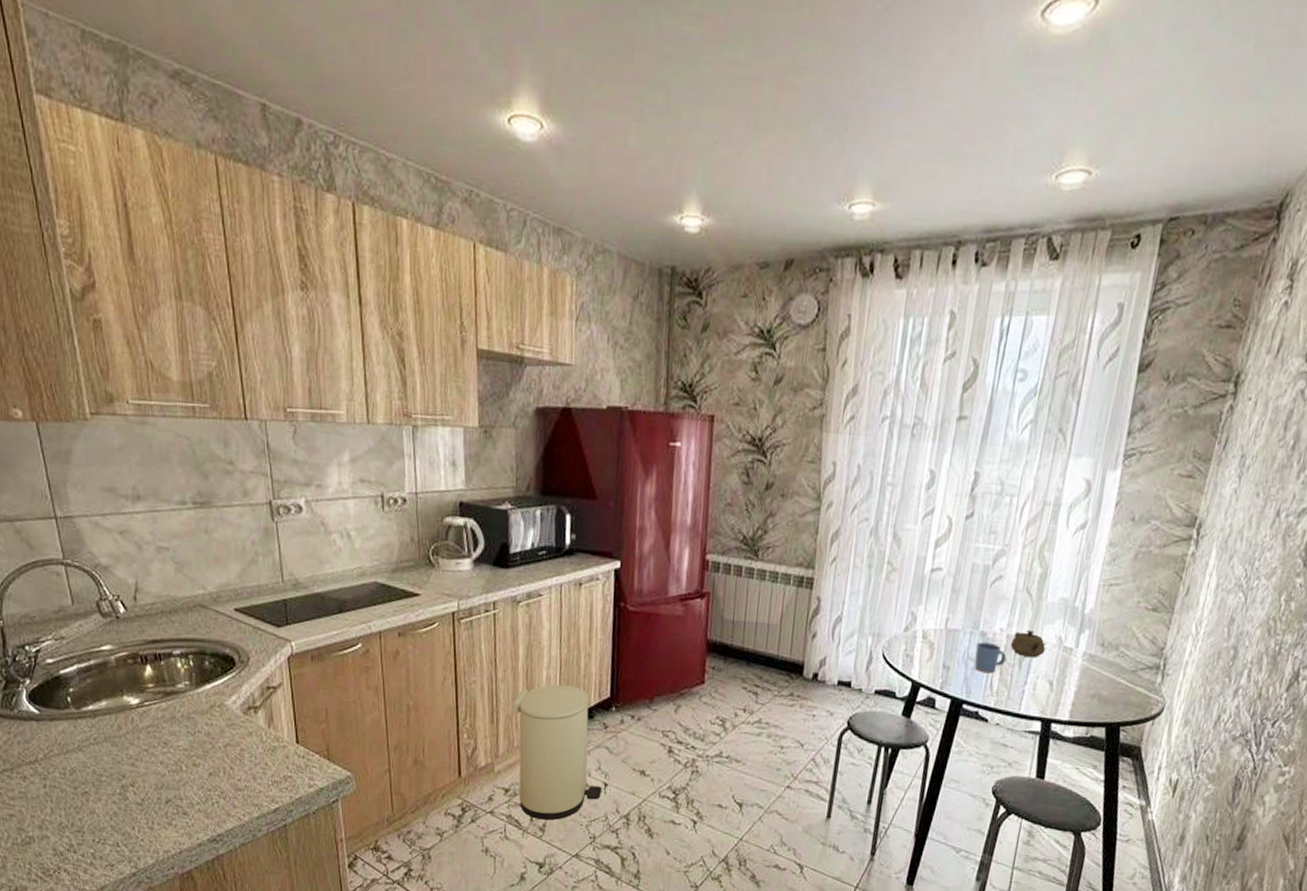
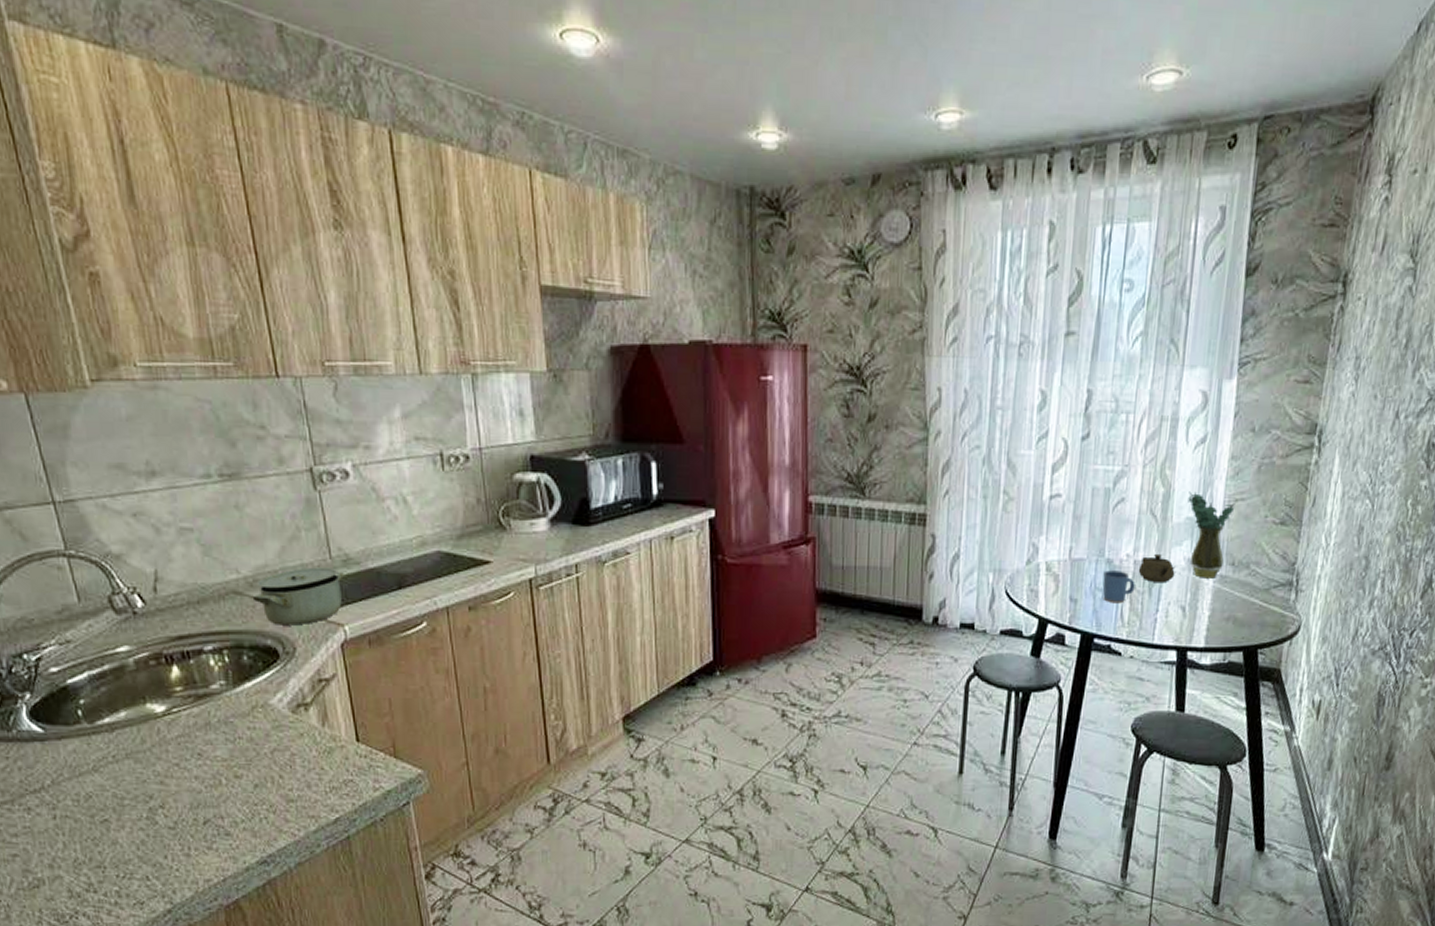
saucepan: none [215,588,293,638] -> present [252,567,344,626]
pedal bin: present [512,684,603,821] -> none [604,651,711,804]
vase: none [1061,573,1108,657] -> present [1188,491,1234,579]

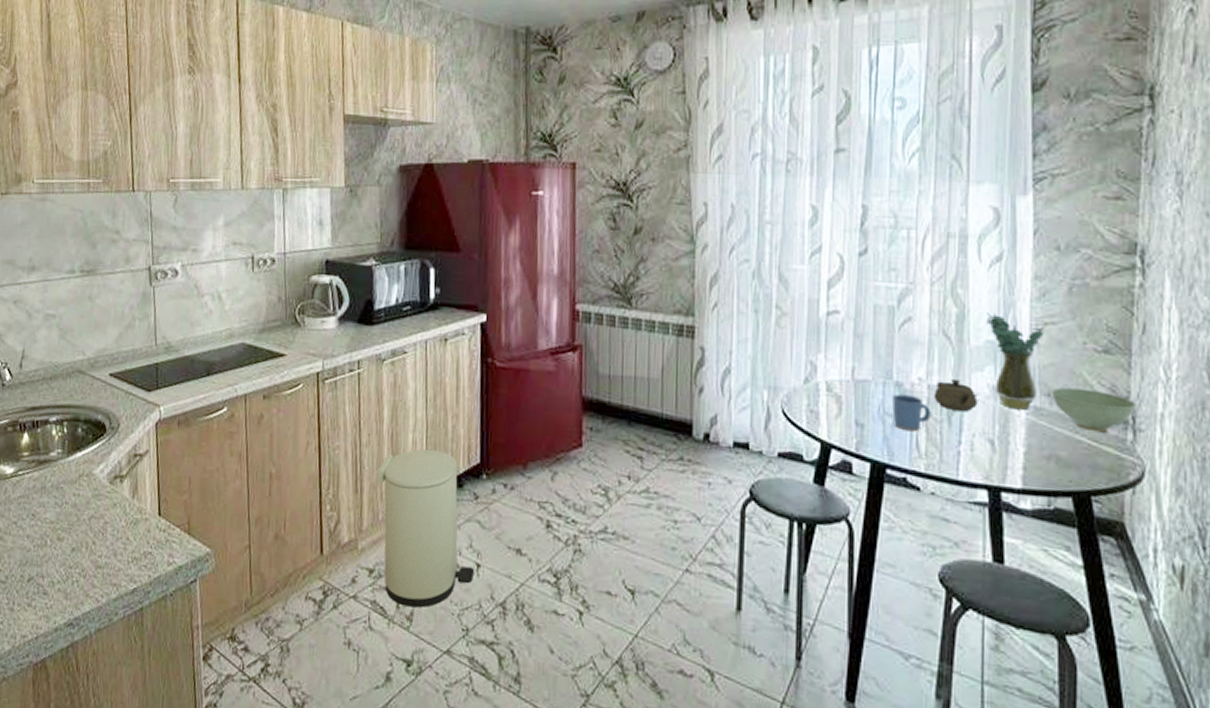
saucepan: present [252,567,344,626] -> none [91,352,165,404]
pedal bin: none [604,651,711,804] -> present [377,449,475,608]
bowl: none [1235,557,1302,595] -> present [1051,387,1137,433]

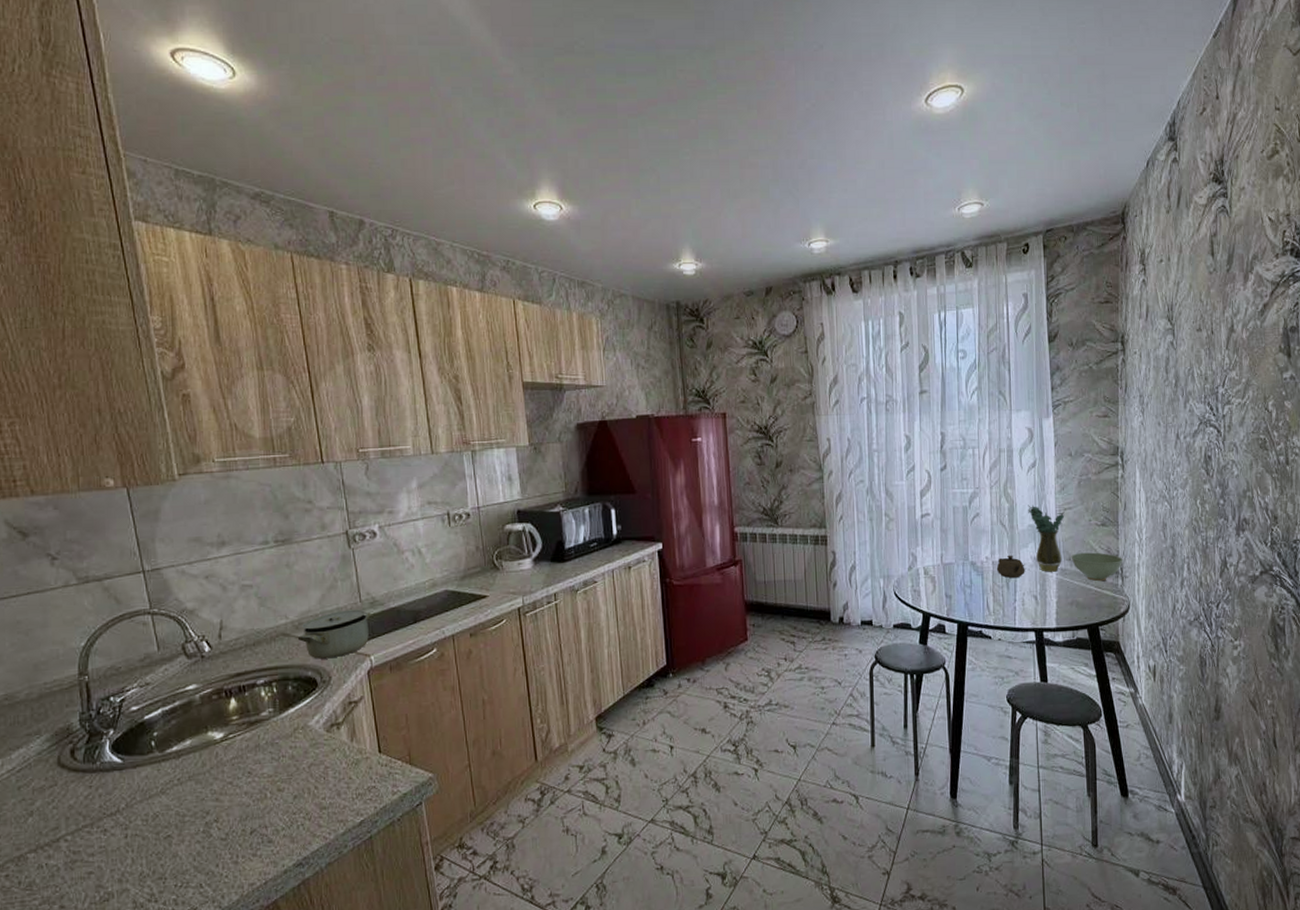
saucepan: none [91,352,165,404] -> present [297,609,371,659]
pedal bin: present [377,449,475,608] -> none [579,659,669,791]
mug: present [892,394,931,432] -> none [969,570,996,597]

